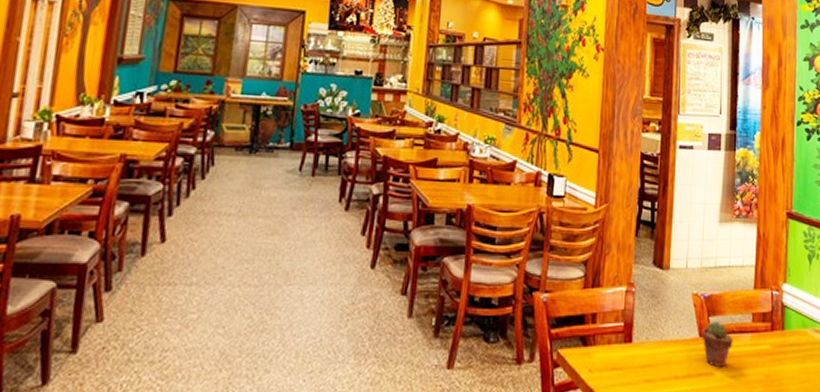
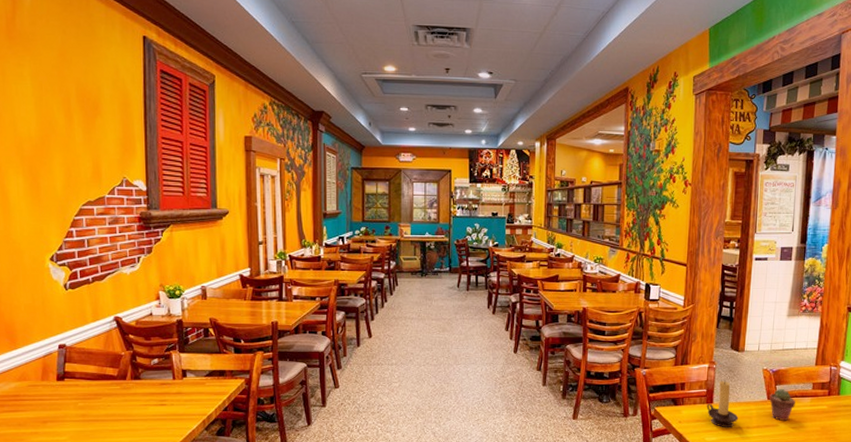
candle holder: none [624,308,665,379] -> present [706,379,739,428]

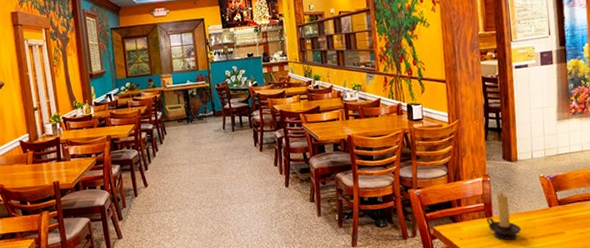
potted succulent: present [769,389,796,421] -> none [551,195,579,228]

